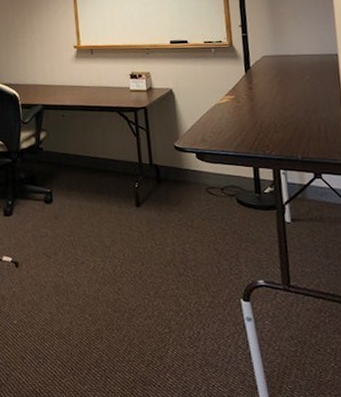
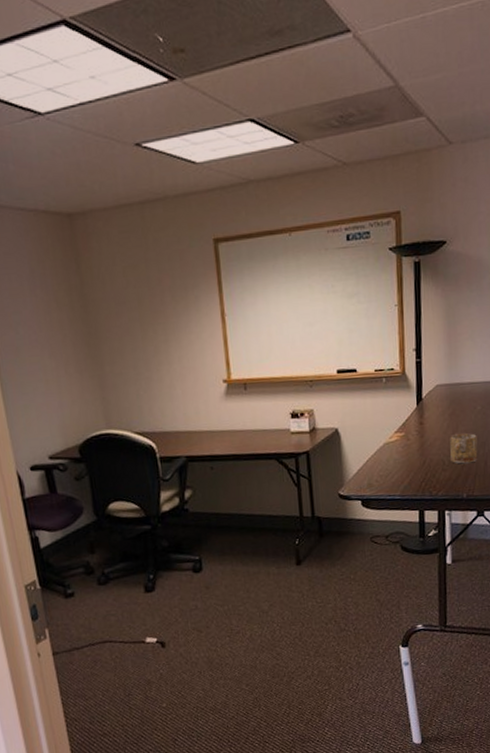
mug: none [280,100,310,127] -> present [450,433,478,464]

